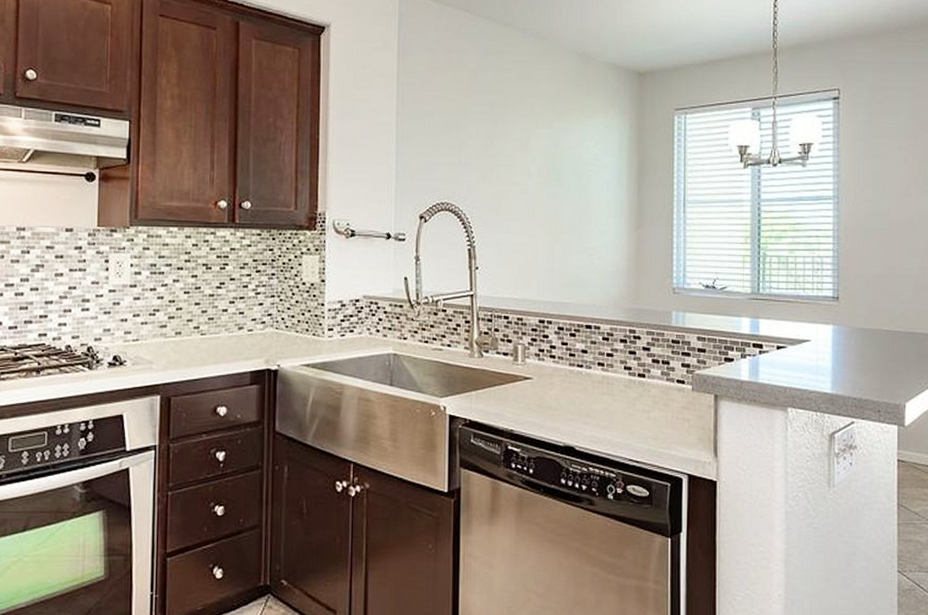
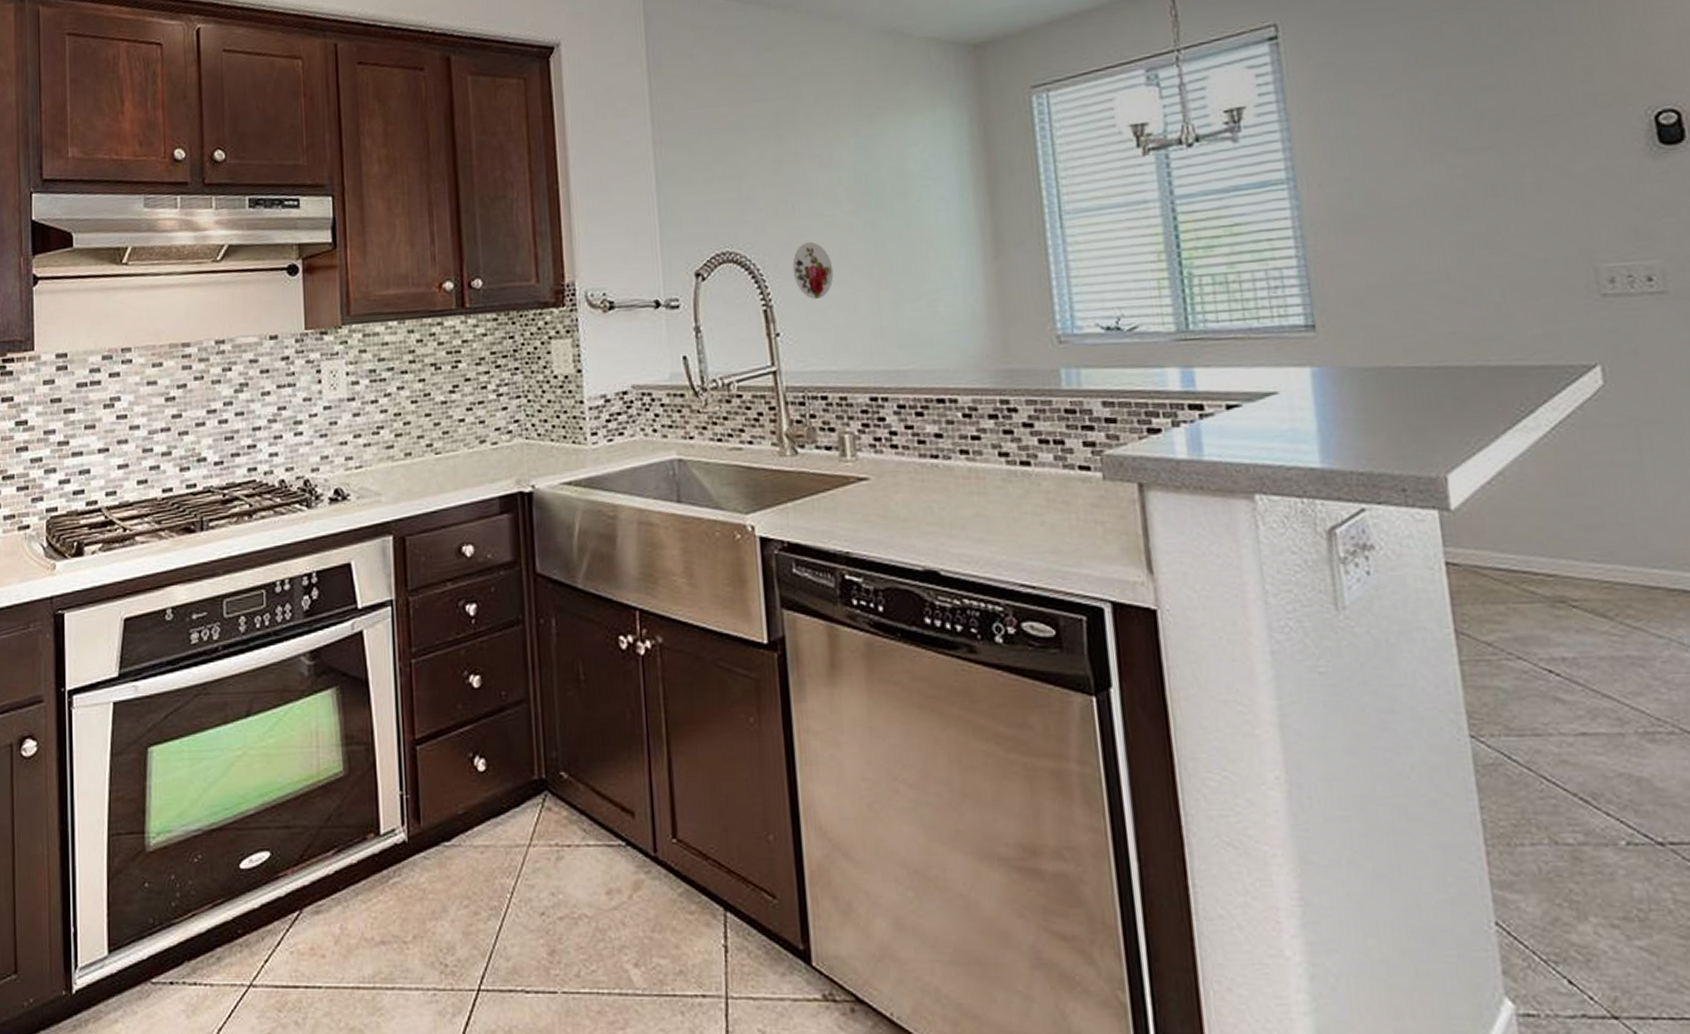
decorative plate: none [492,202,522,245] -> present [792,241,834,299]

